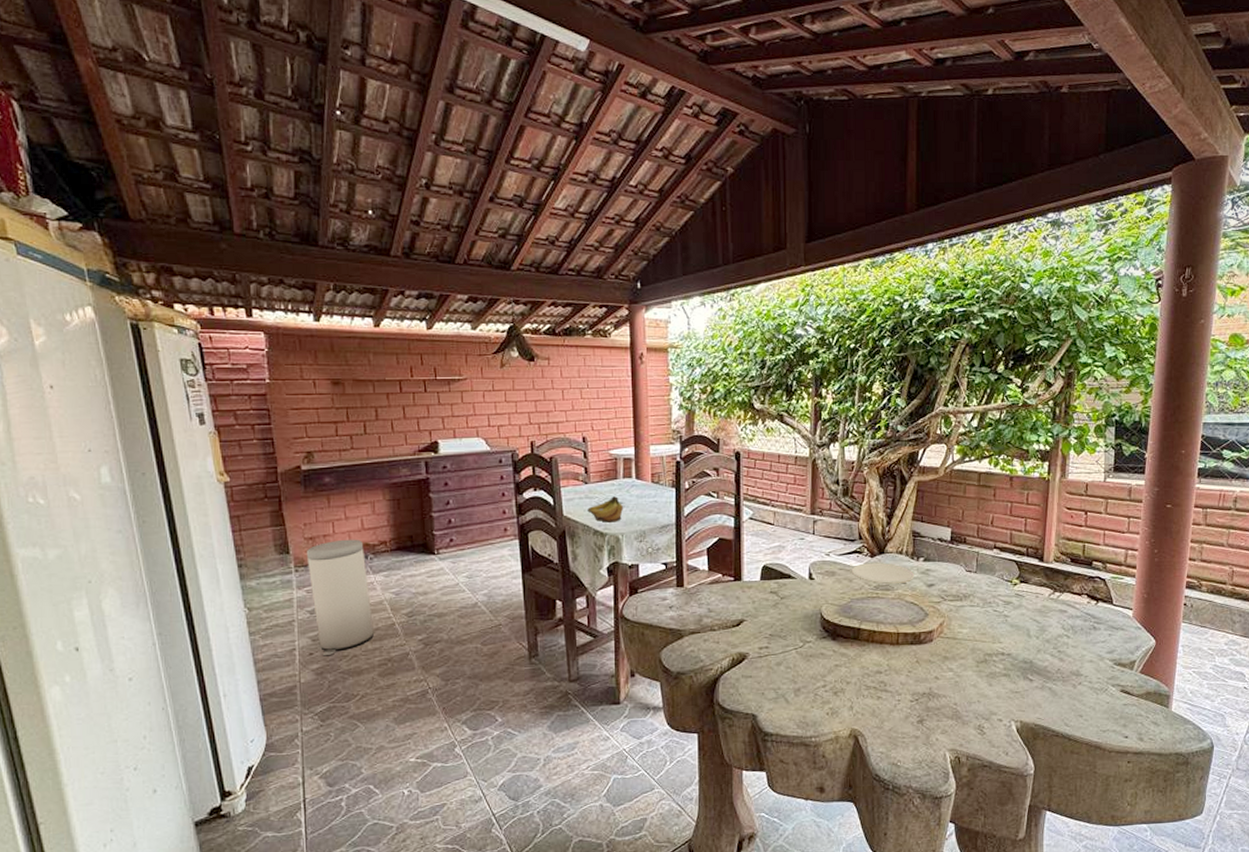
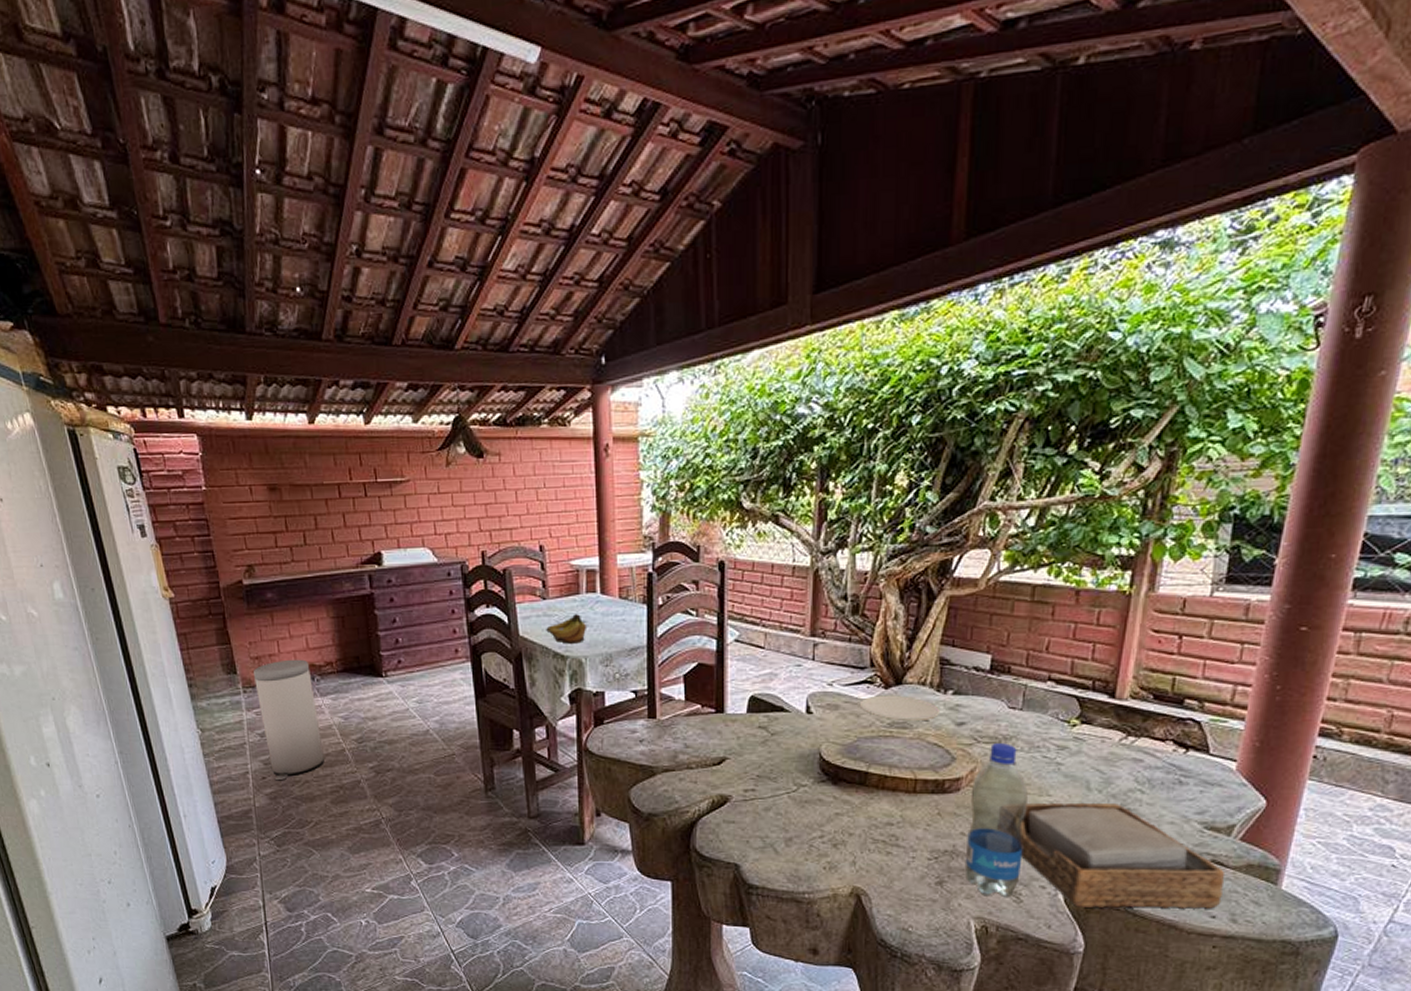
bottle: none [939,599,984,731] -> present [964,742,1028,898]
napkin holder: none [980,647,1132,736] -> present [1019,802,1225,909]

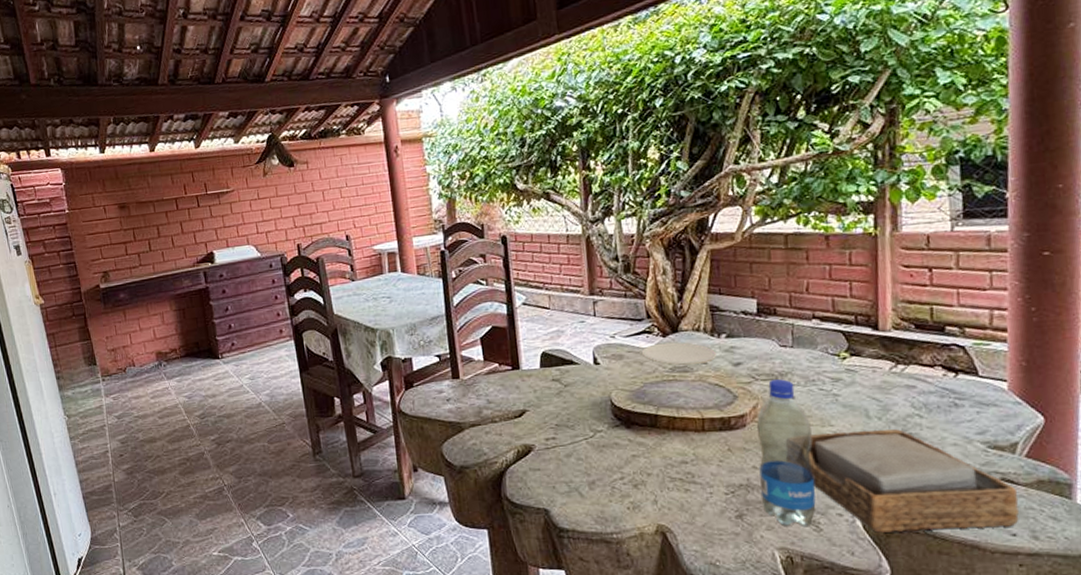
pedal bin: present [253,659,324,781] -> none [110,348,173,457]
fruit: present [546,614,586,644] -> none [357,291,392,318]

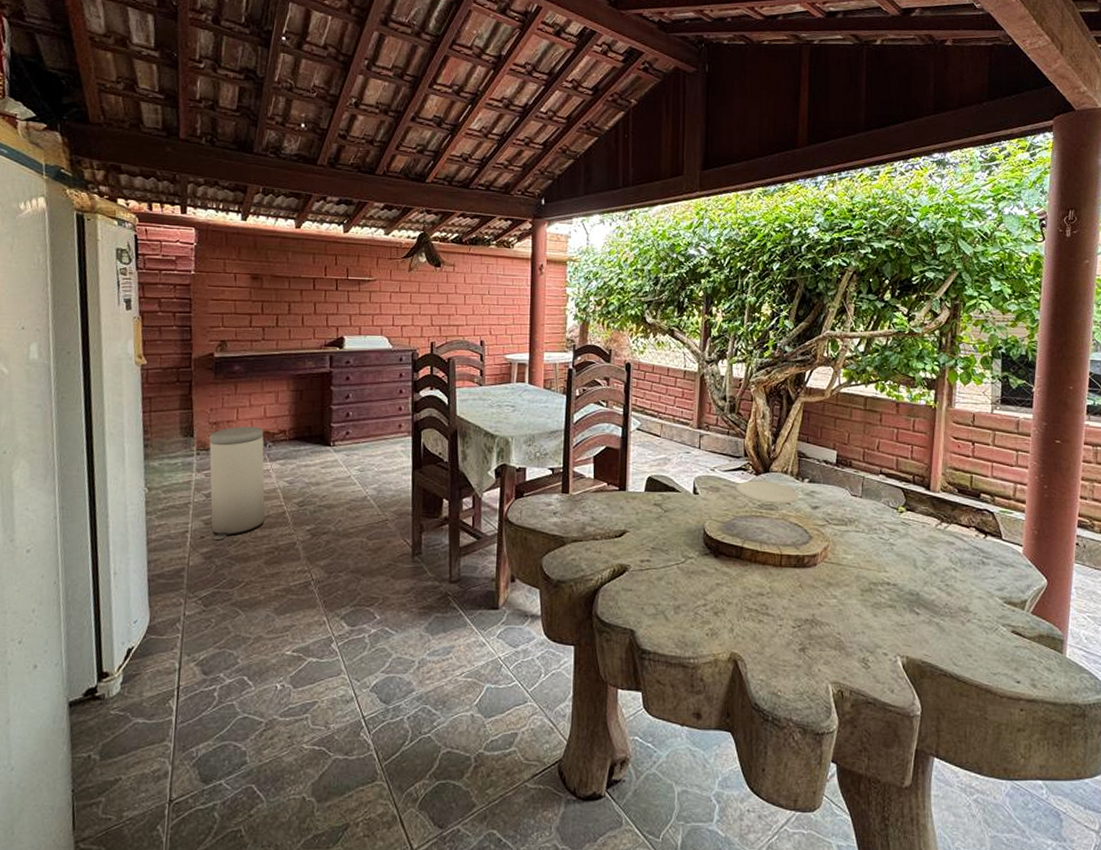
pedal bin: none [110,348,173,457] -> present [209,426,265,541]
bottle: present [756,378,816,528] -> none [822,524,869,664]
napkin holder: present [808,429,1019,533] -> none [864,578,1024,675]

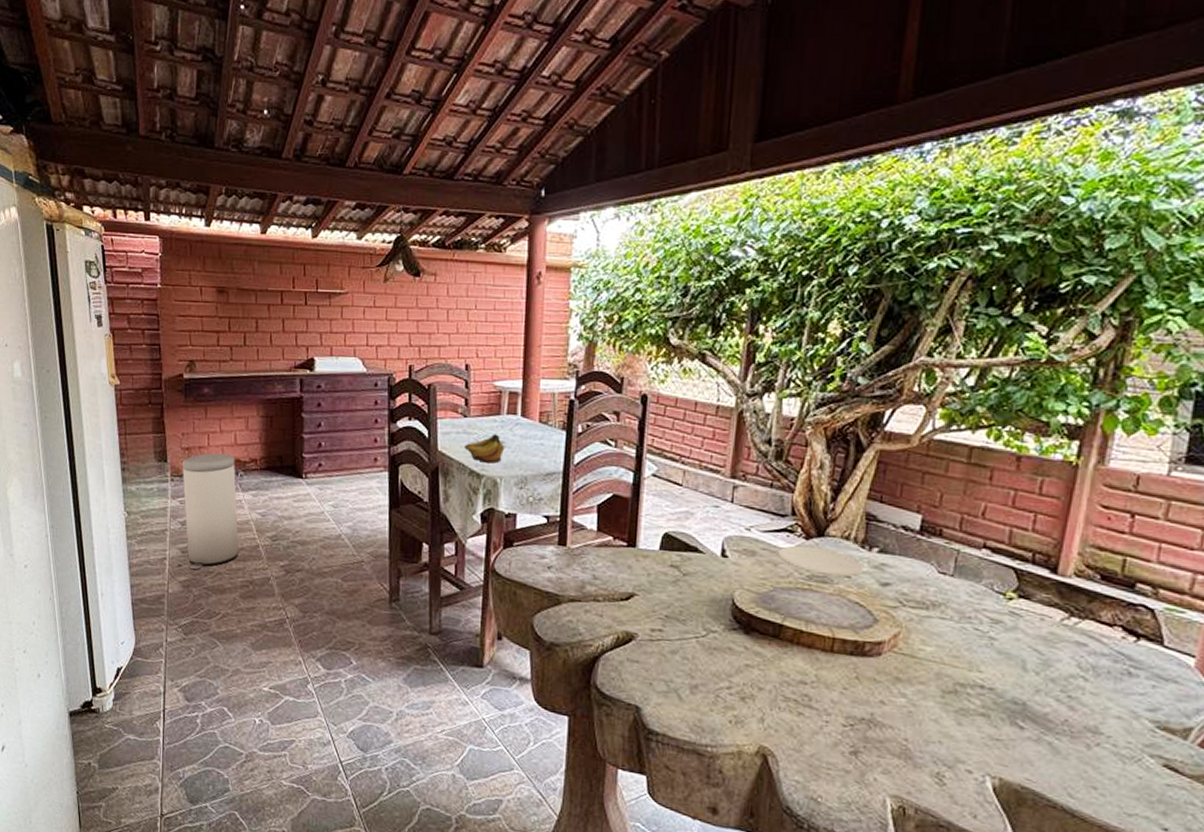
fruit: none [480,400,514,425] -> present [464,434,504,464]

